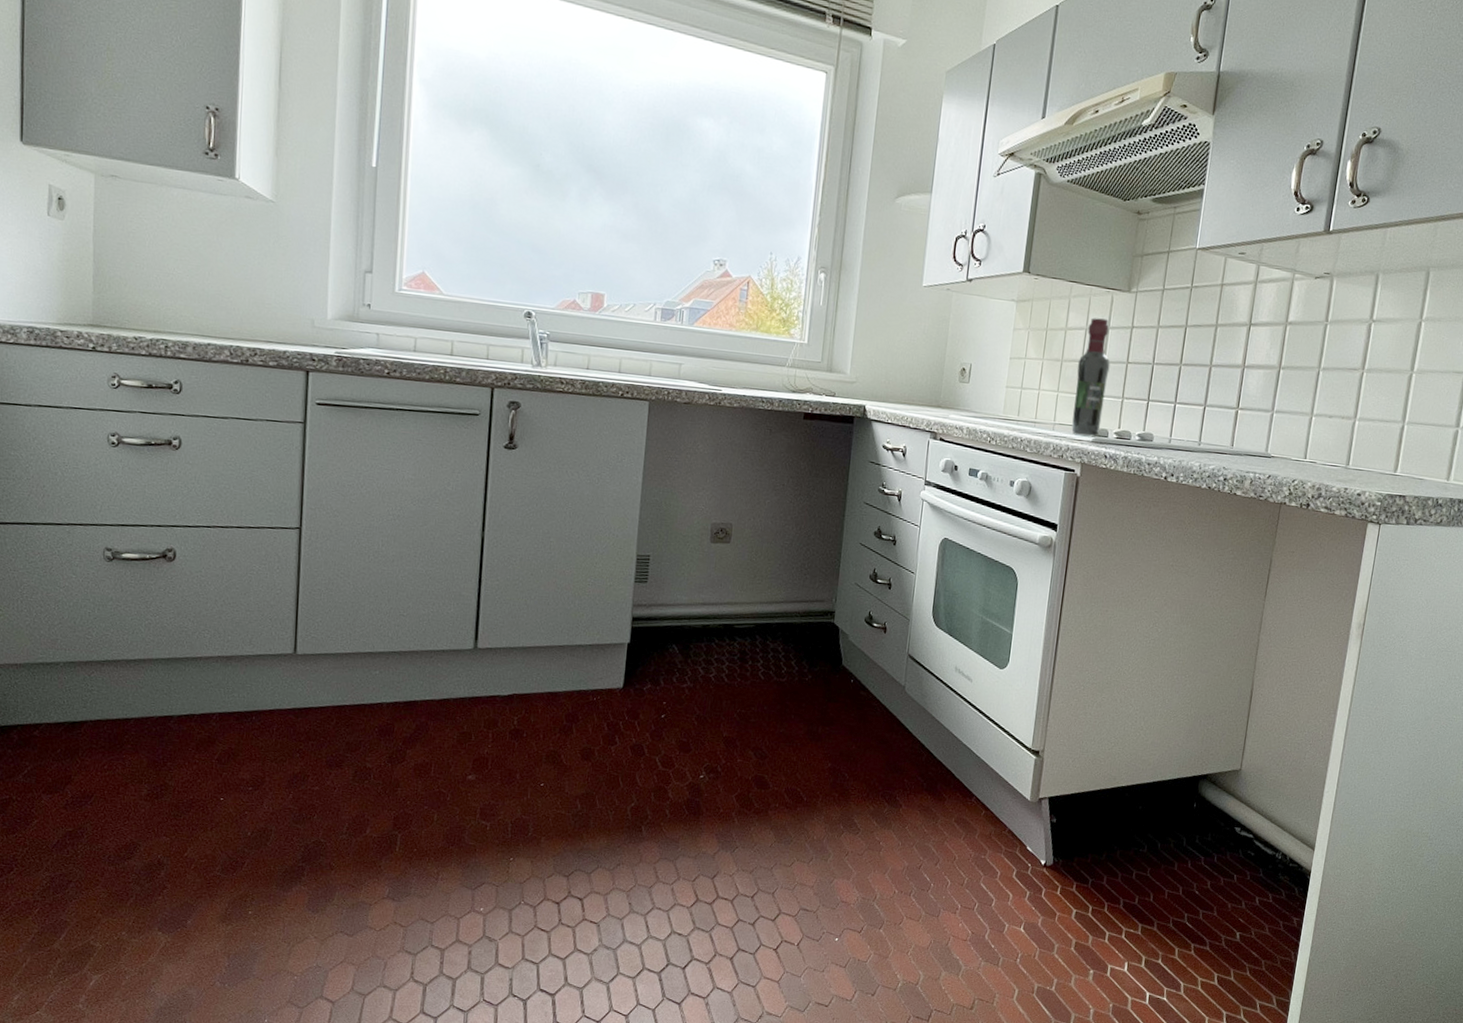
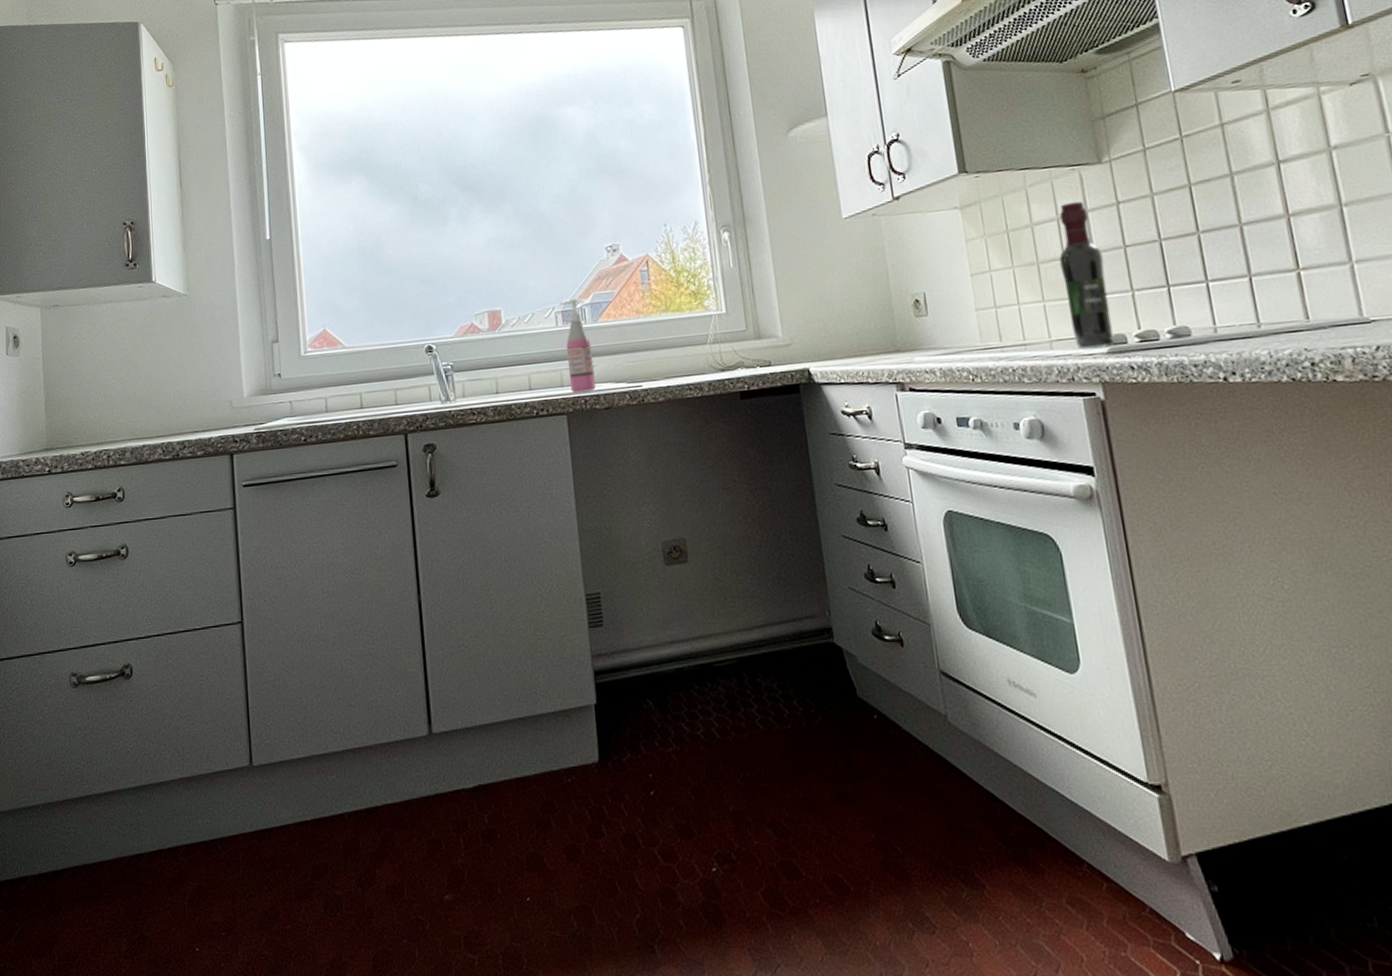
soap dispenser: none [656,300,684,385] -> present [560,299,596,394]

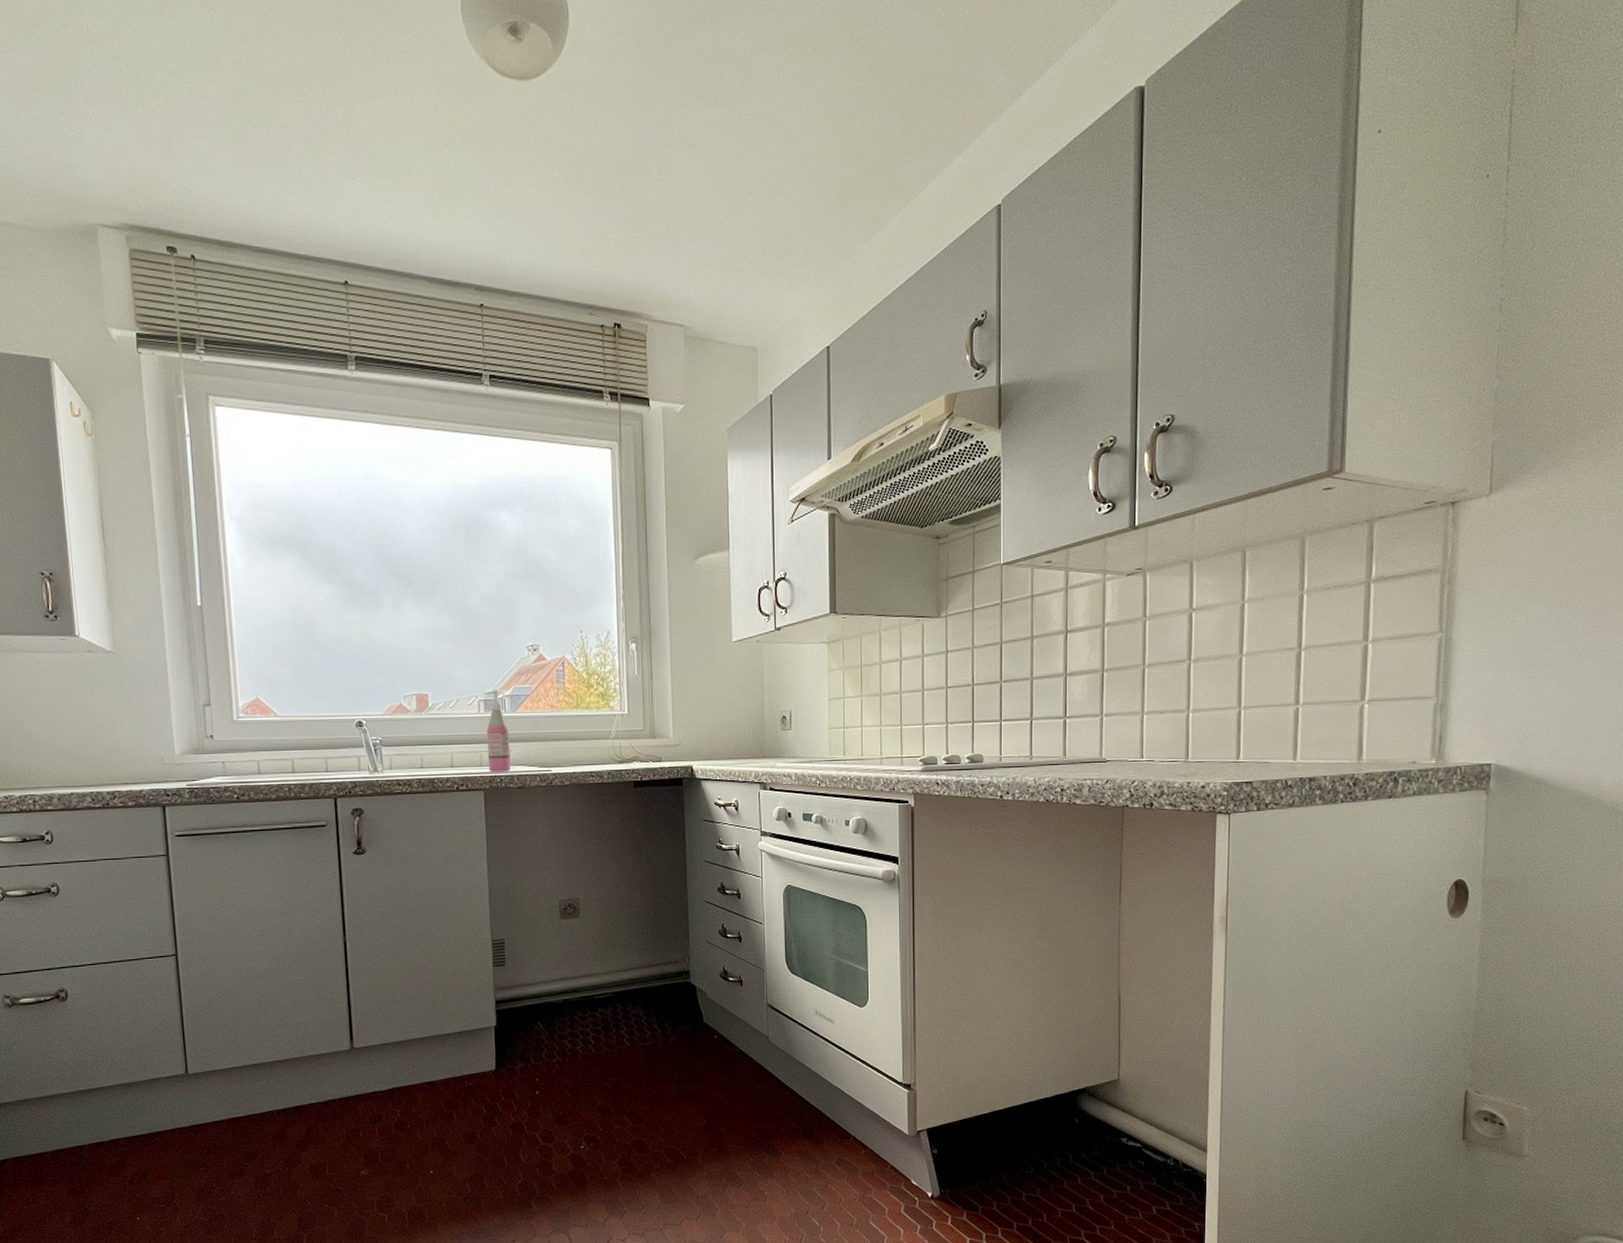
wine bottle: present [1058,201,1114,349] -> none [896,647,930,767]

